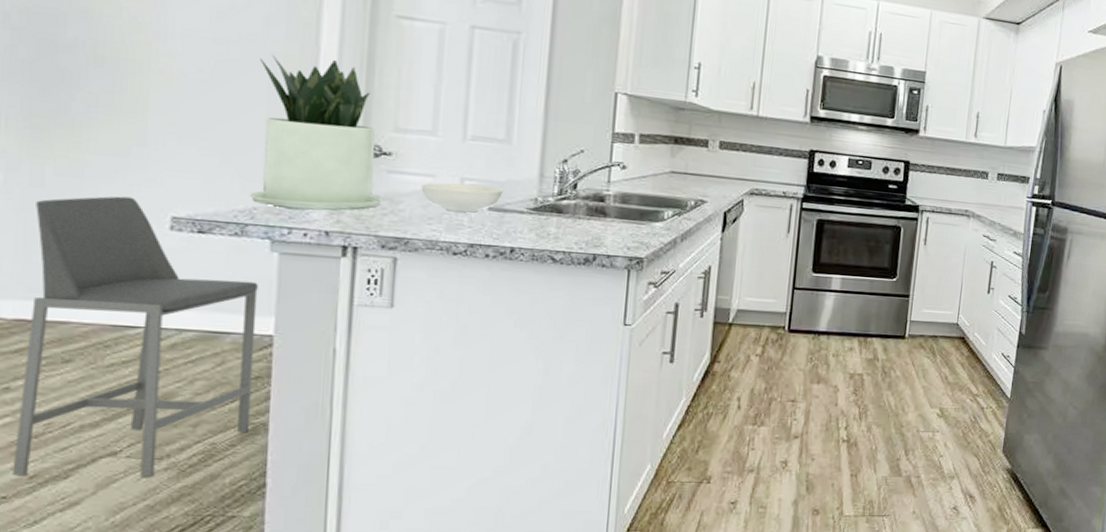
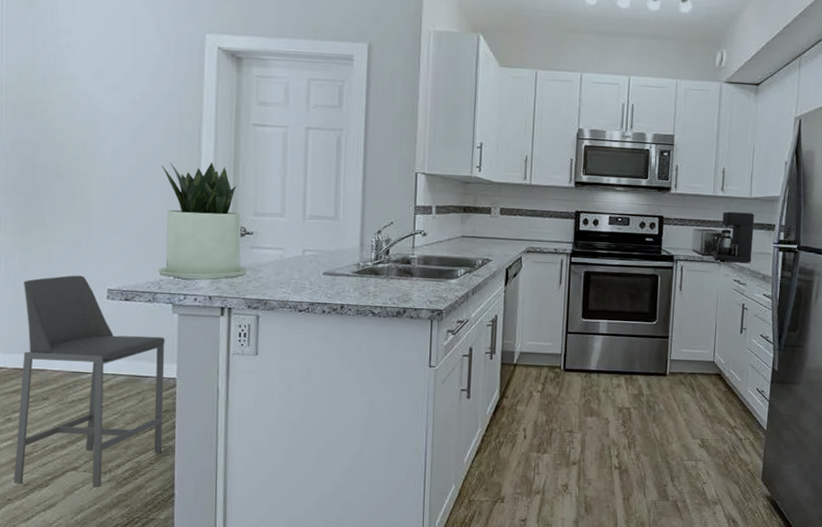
bowl: present [421,183,504,213] -> none [274,254,335,277]
toaster: none [939,176,973,208] -> present [692,228,722,256]
coffee maker: none [961,160,1009,218] -> present [711,211,755,263]

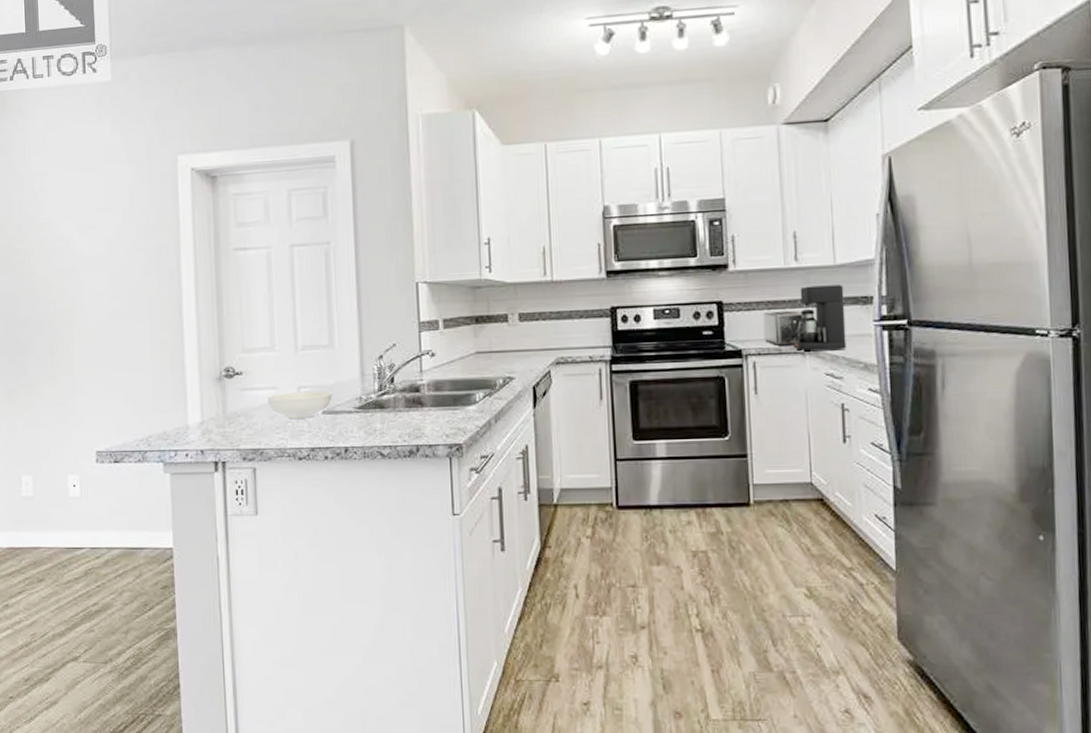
bar stool: present [13,275,165,487] -> none [13,438,164,679]
planter: present [157,161,248,280] -> none [142,298,241,433]
bowl: none [274,254,335,277] -> present [267,391,334,419]

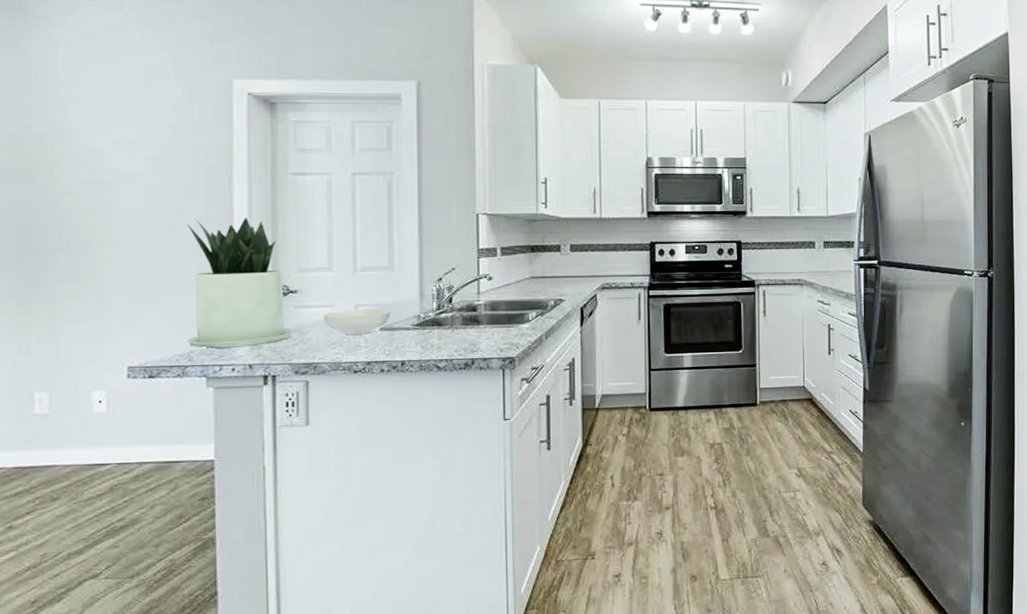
planter: none [142,298,241,433] -> present [187,218,294,348]
toaster: present [762,310,803,347] -> none [771,250,802,279]
coffee maker: present [789,284,847,351] -> none [792,231,834,283]

